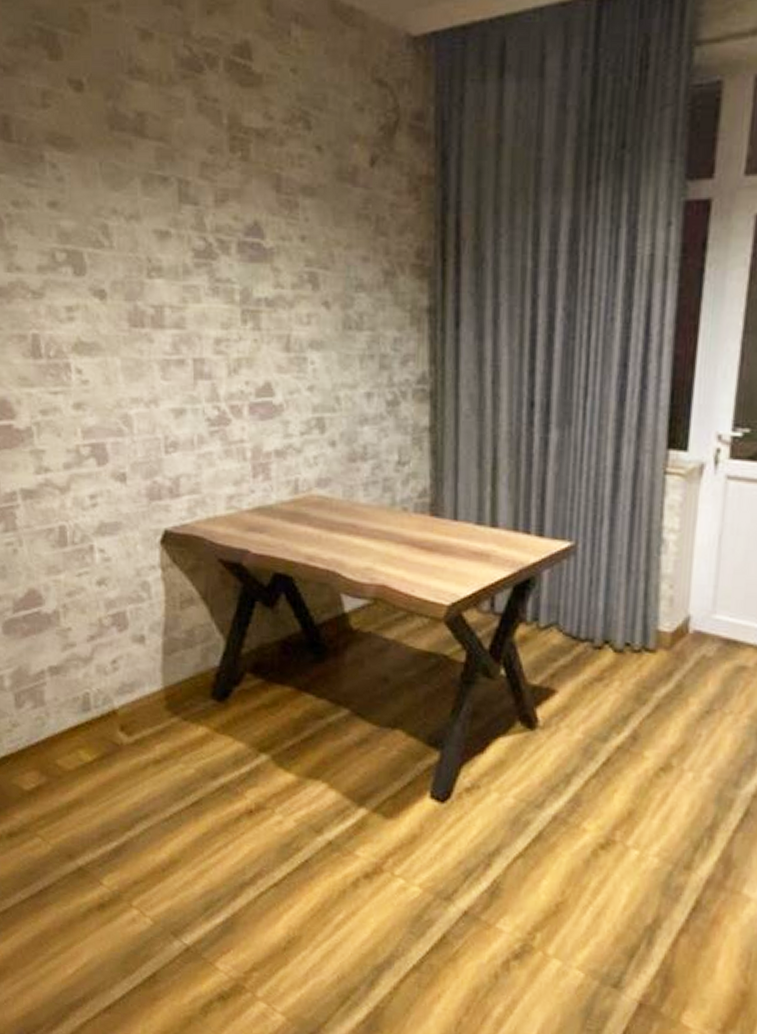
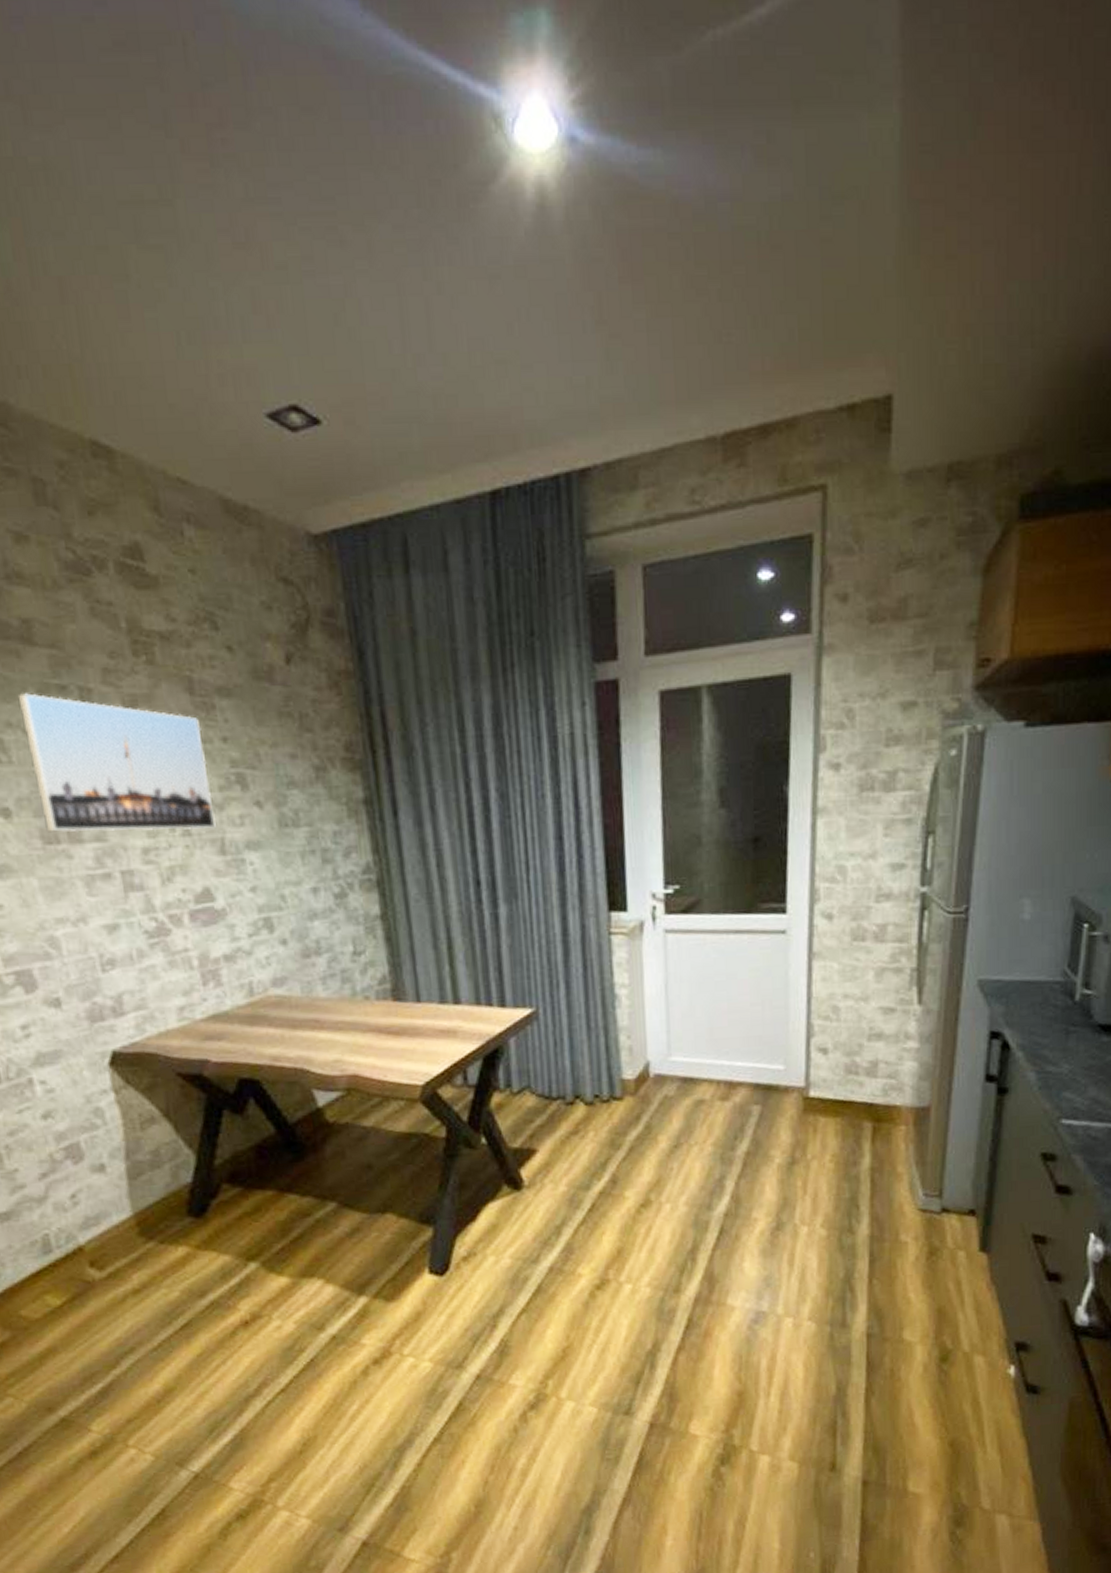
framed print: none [125,183,285,326] -> present [17,693,216,833]

